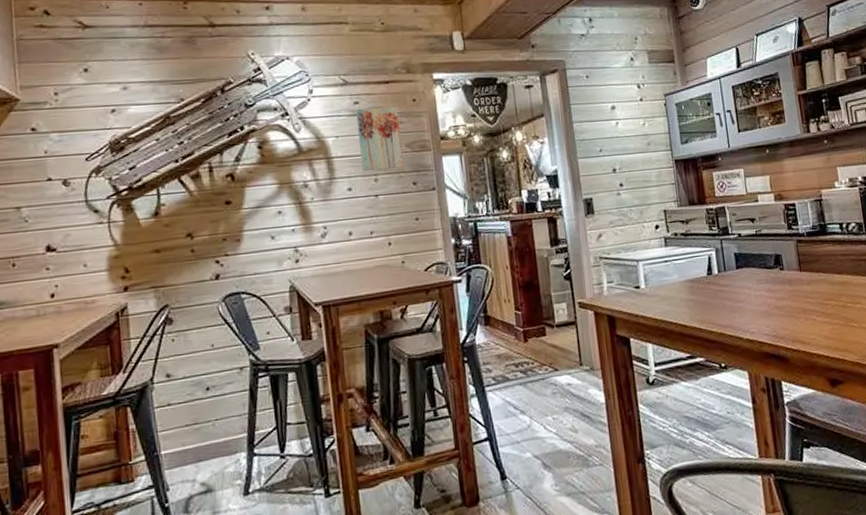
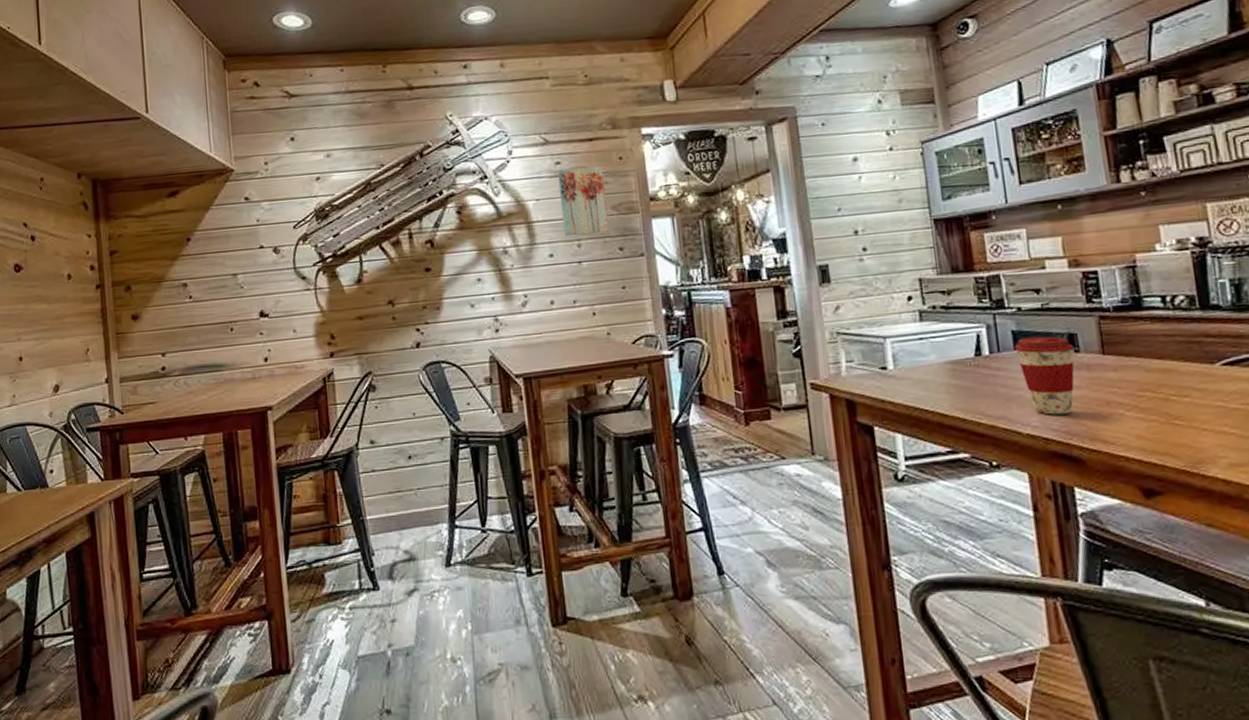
coffee cup: none [736,257,780,322] -> present [1014,336,1075,415]

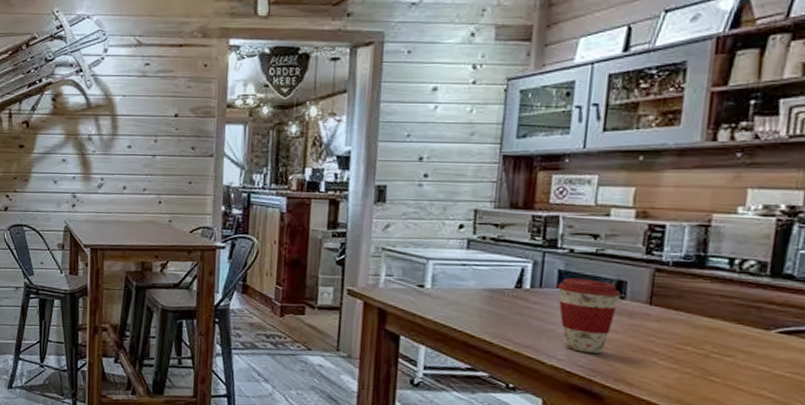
wall art: present [557,166,610,237] -> none [144,70,188,133]

